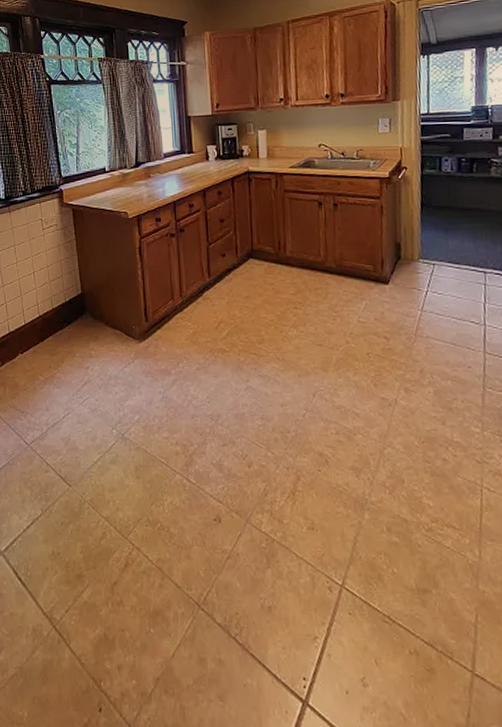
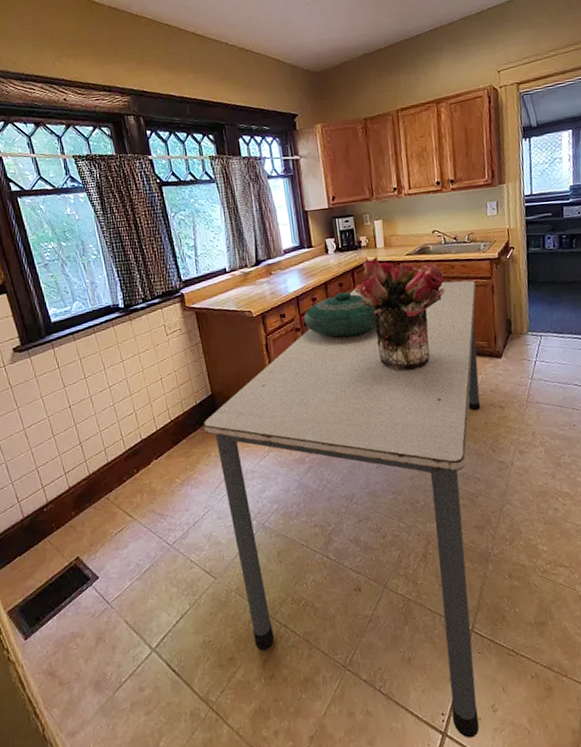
dining table: none [70,196,364,713] -> present [203,280,481,738]
decorative bowl: none [179,200,254,248] -> present [303,291,376,339]
bouquet: none [234,167,331,288] -> present [355,257,446,371]

